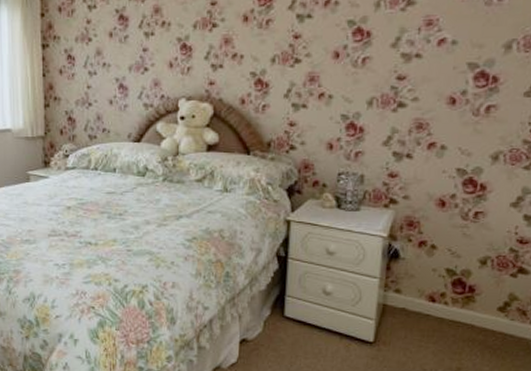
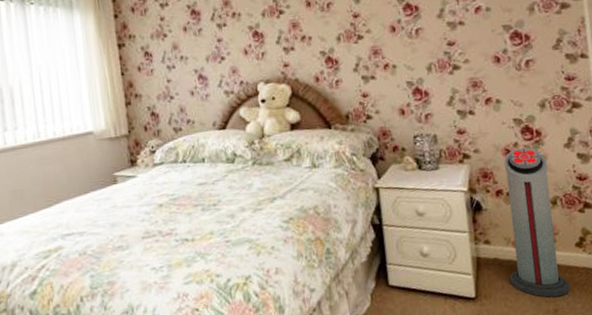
air purifier: none [414,200,486,357] -> present [504,147,570,298]

